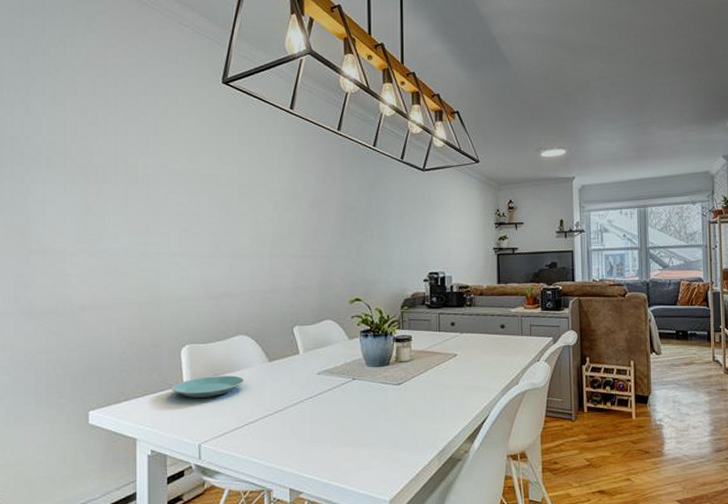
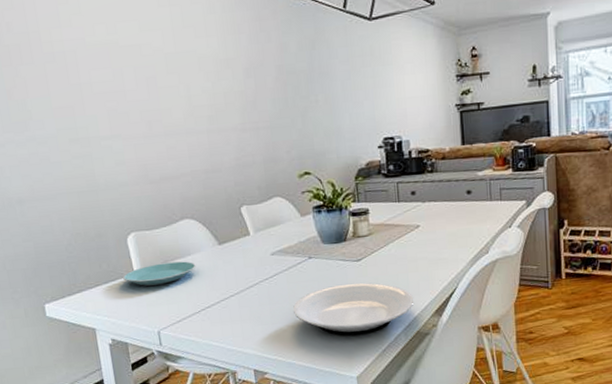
plate: none [334,406,449,458] -> present [293,282,414,336]

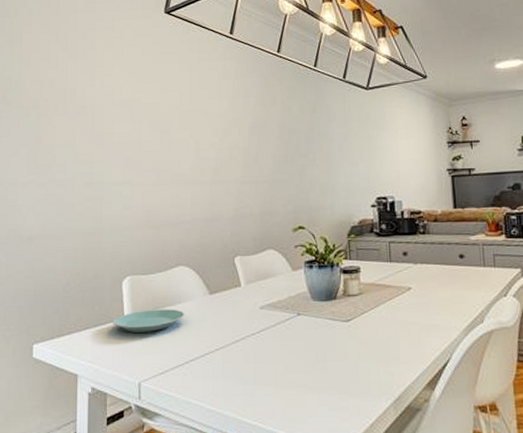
plate: present [293,282,414,336] -> none [278,345,405,405]

